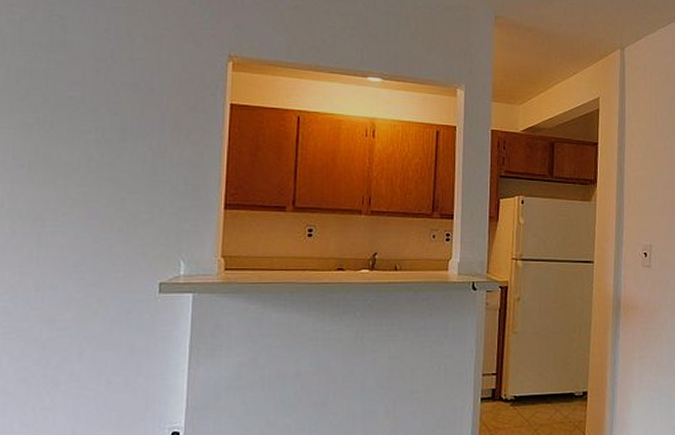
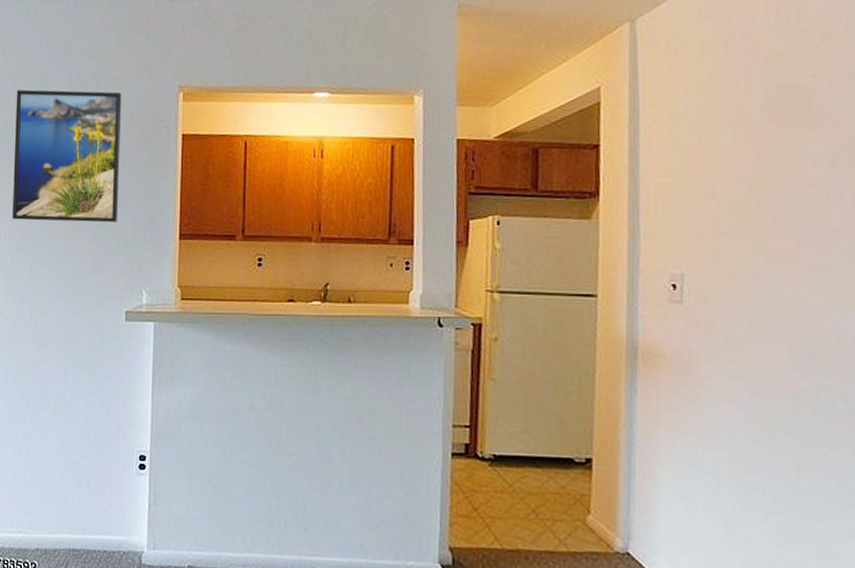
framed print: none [14,37,161,190] -> present [13,89,122,223]

